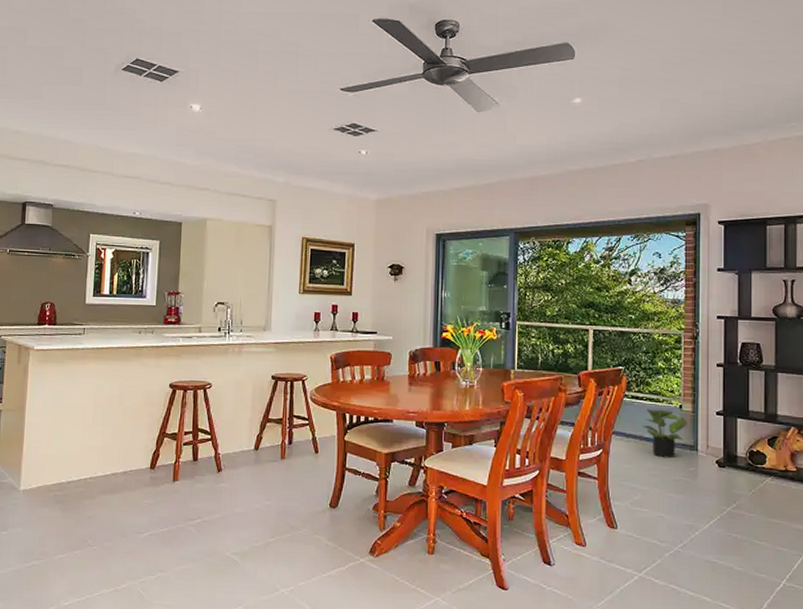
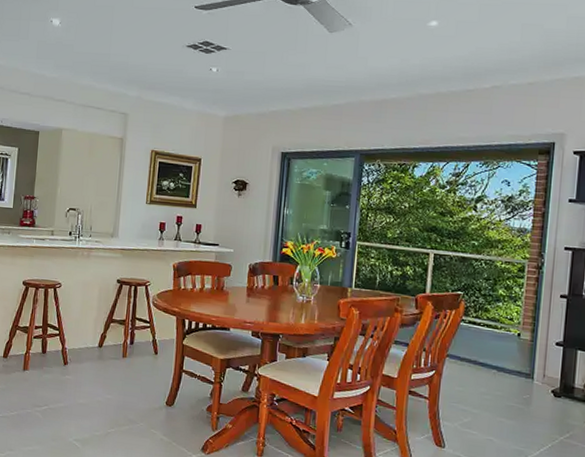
potted plant: present [642,409,687,459] -> none [477,334,525,385]

